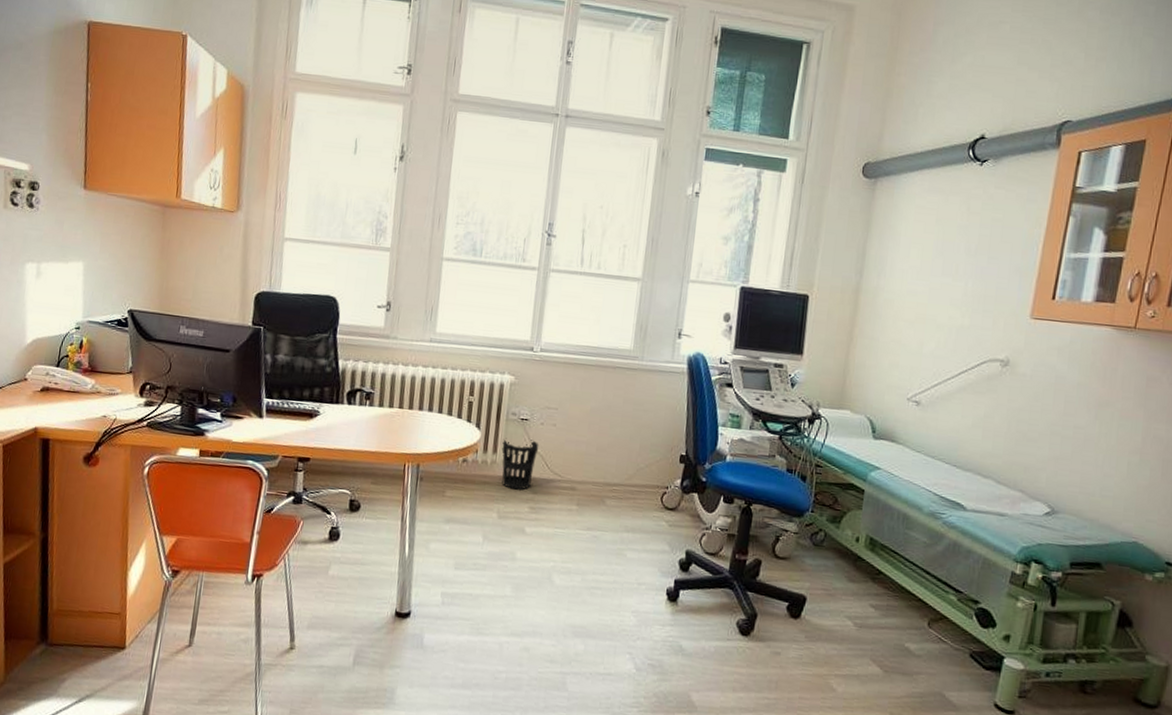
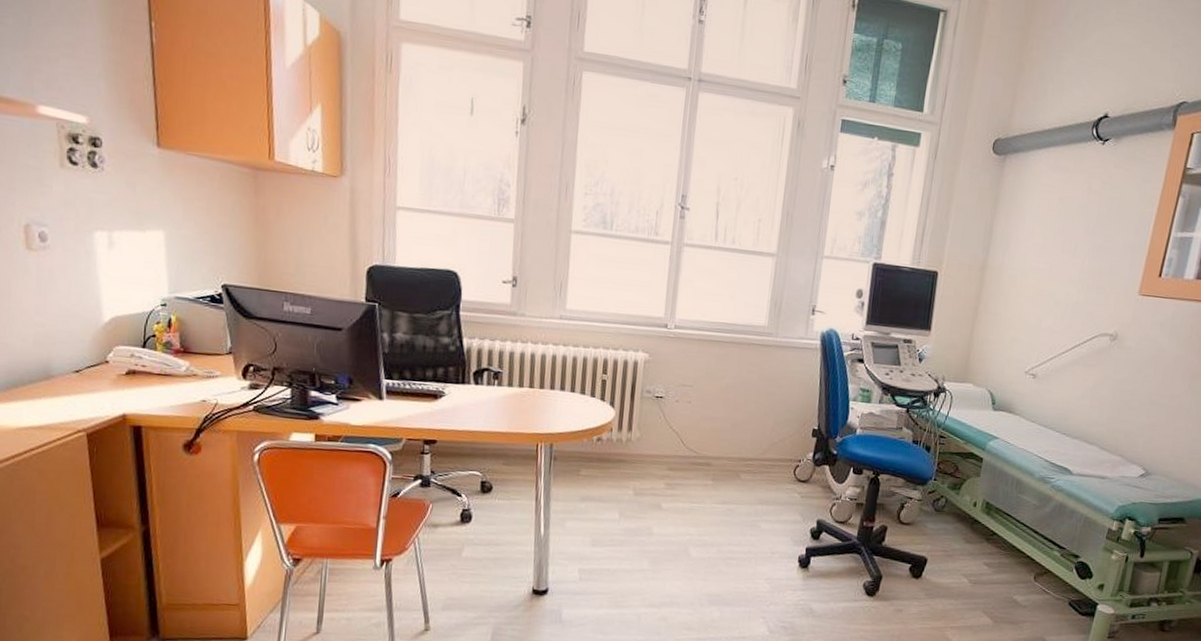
wastebasket: present [501,438,539,490] -> none [636,416,675,467]

